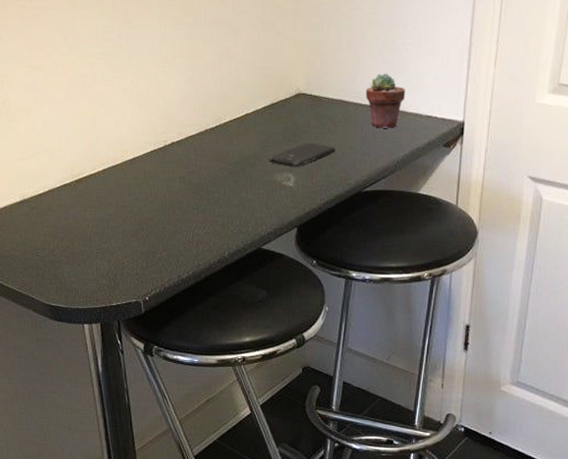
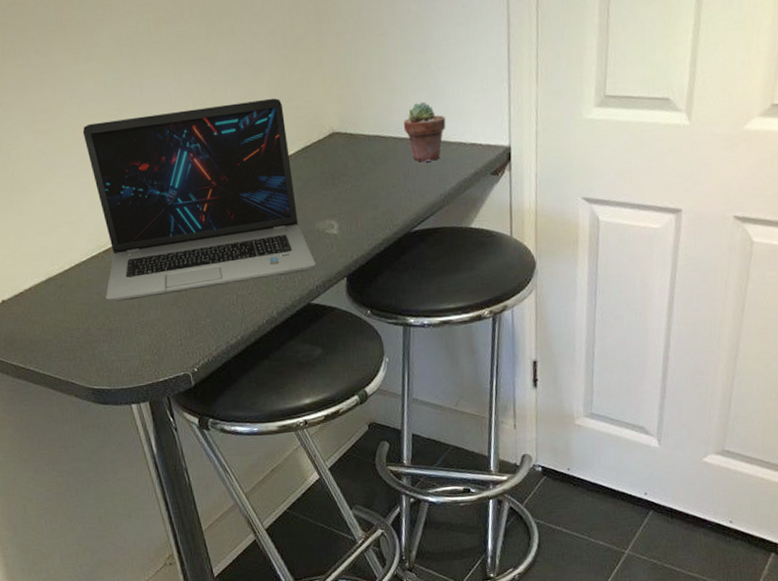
laptop: none [71,56,270,228] -> present [82,98,316,303]
smartphone: present [268,143,336,168] -> none [308,184,379,214]

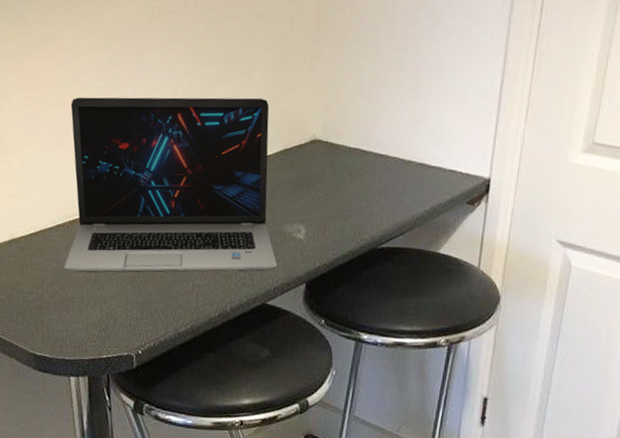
potted succulent: present [403,101,446,162] -> none [385,122,429,182]

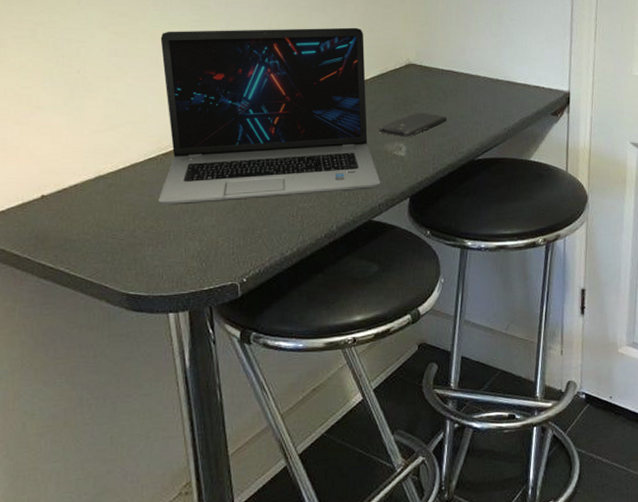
smartphone: none [278,193,352,219] -> present [378,112,448,137]

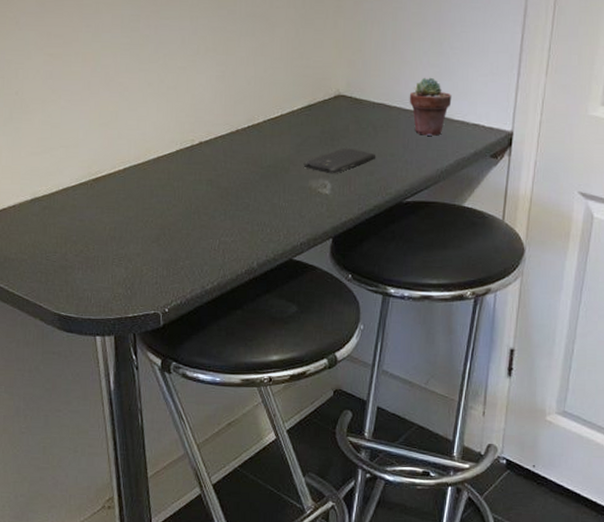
laptop: present [158,27,381,206] -> none [88,53,304,231]
potted succulent: none [475,45,514,98] -> present [409,77,452,136]

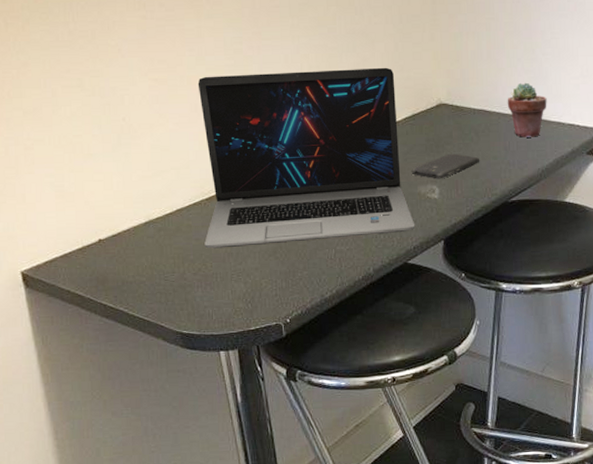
laptop: none [88,53,304,231] -> present [198,67,415,249]

